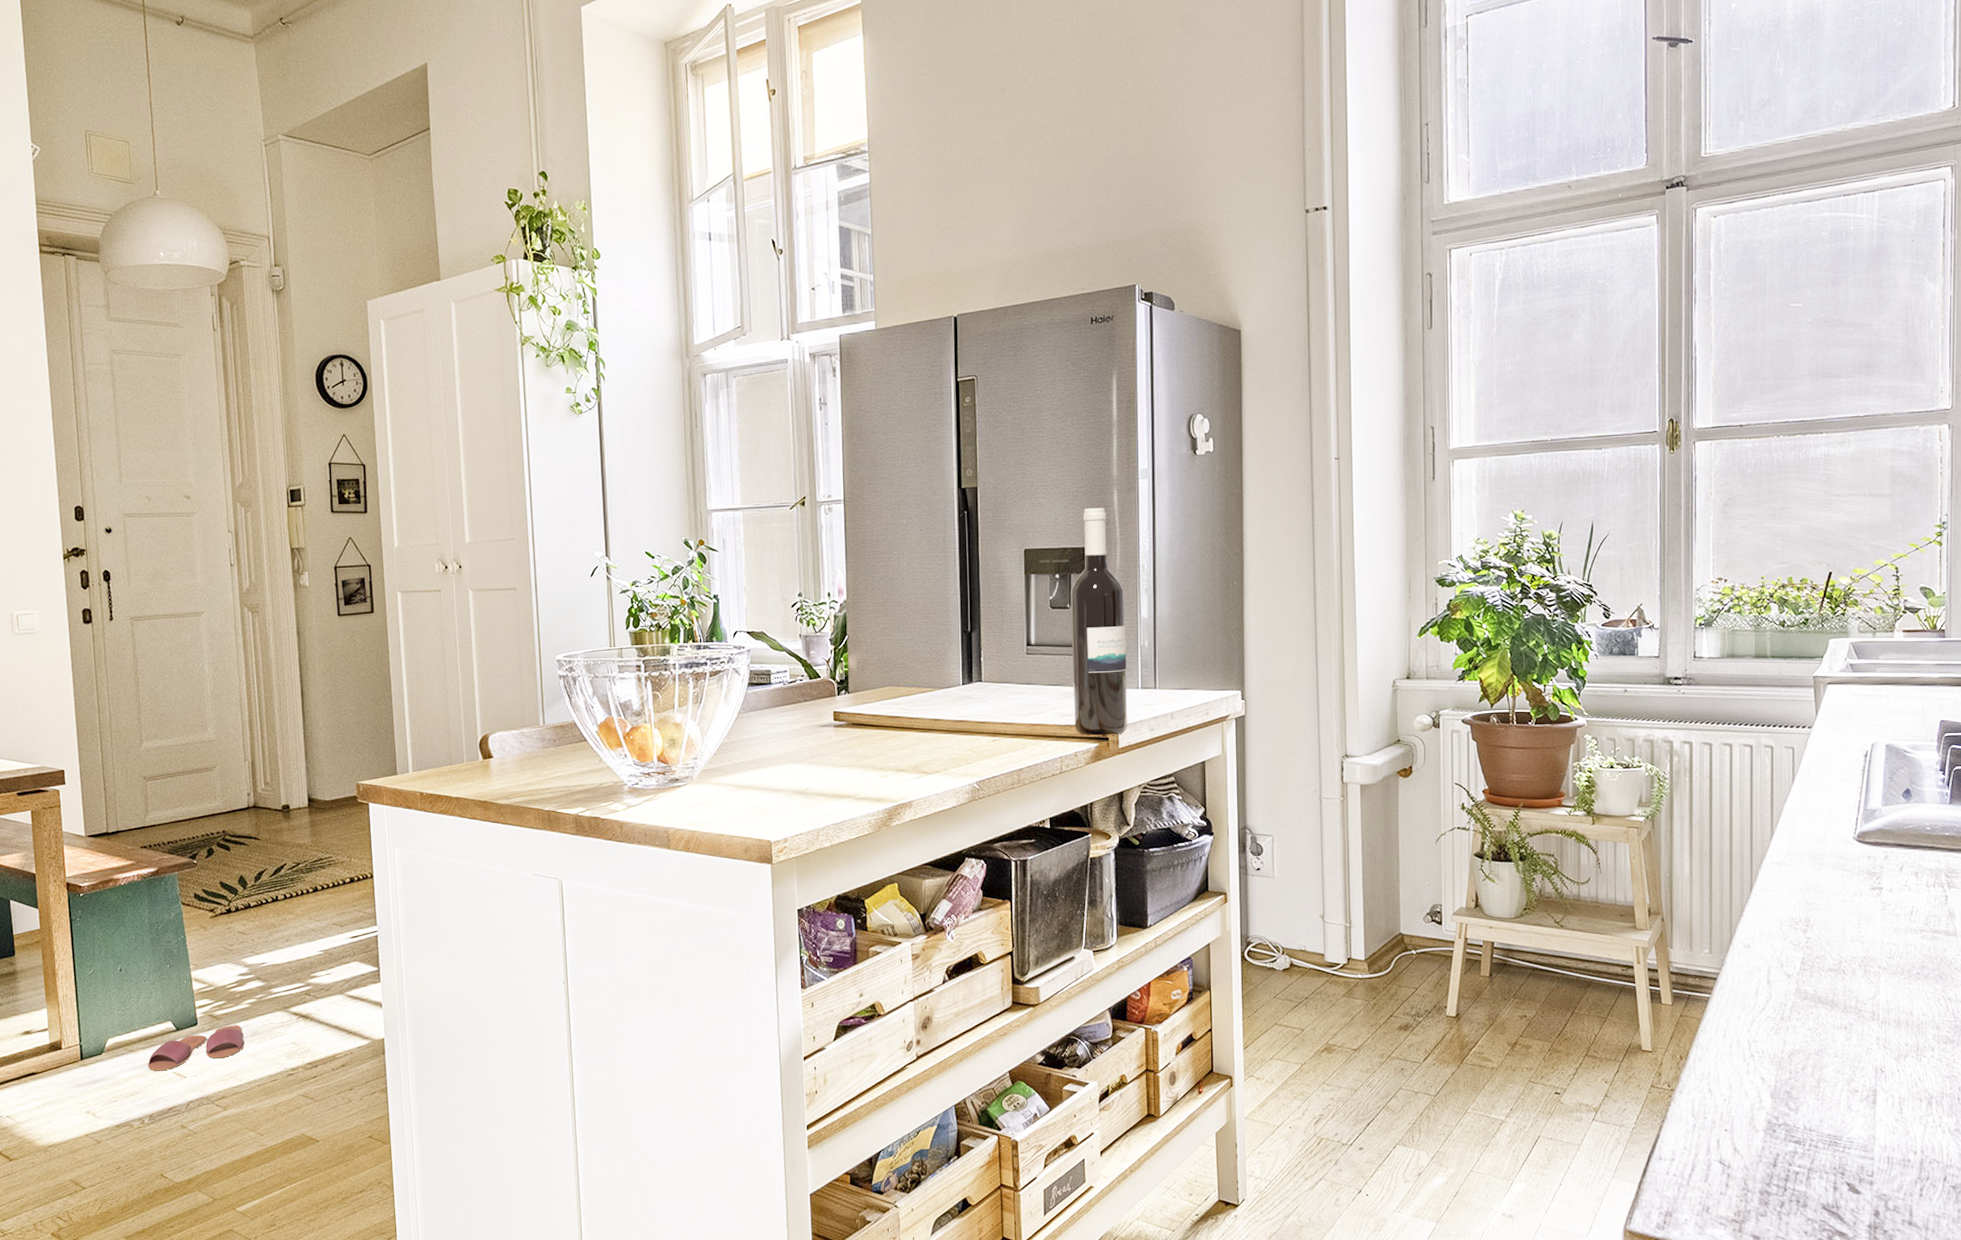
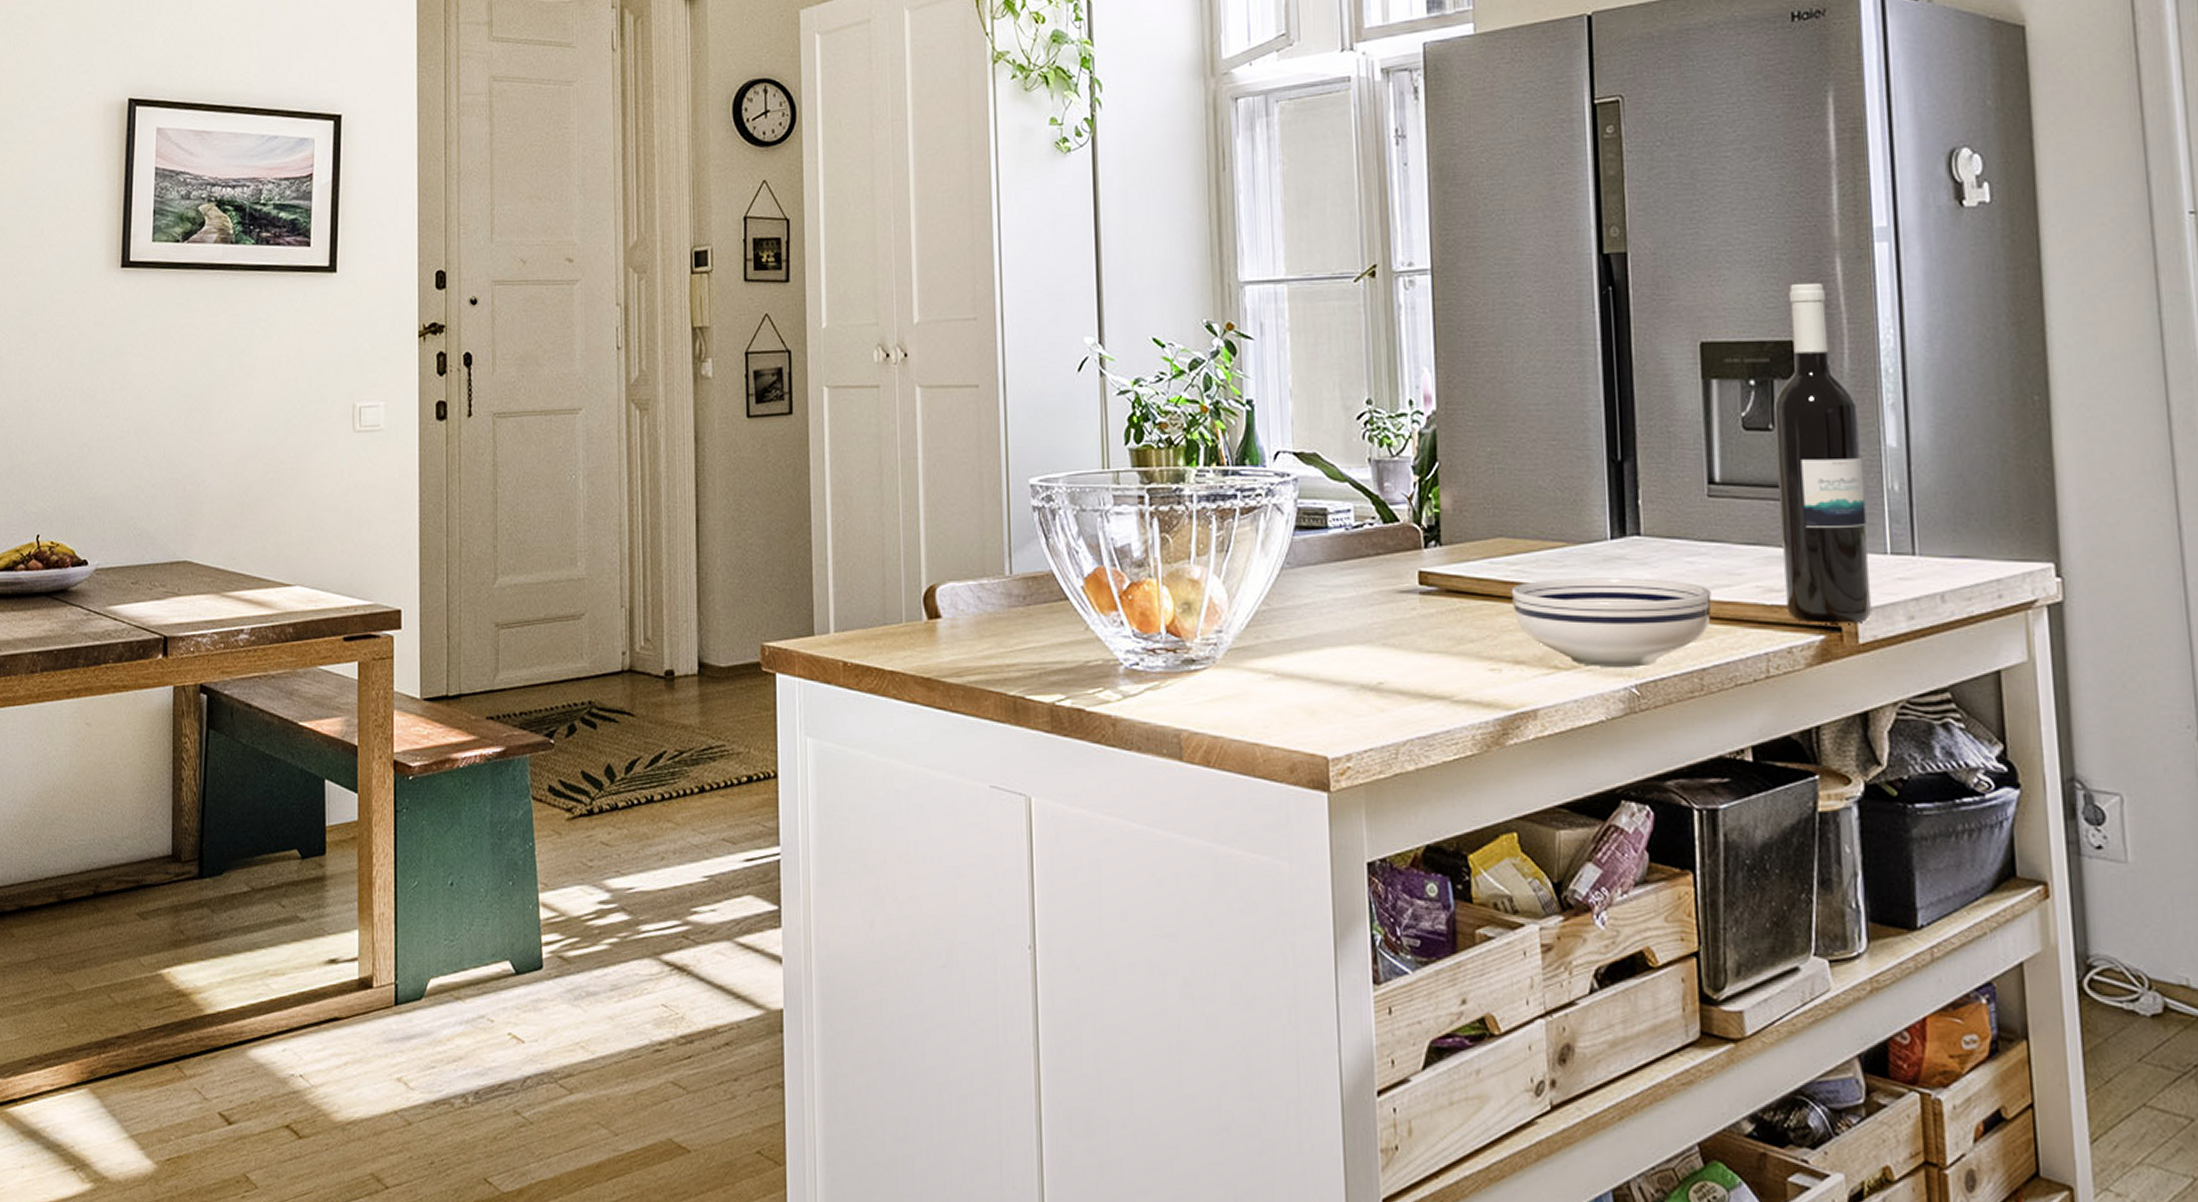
slippers: present [148,1025,244,1071] -> none [477,973,601,1030]
bowl: none [895,710,1027,771] -> present [1511,578,1712,667]

